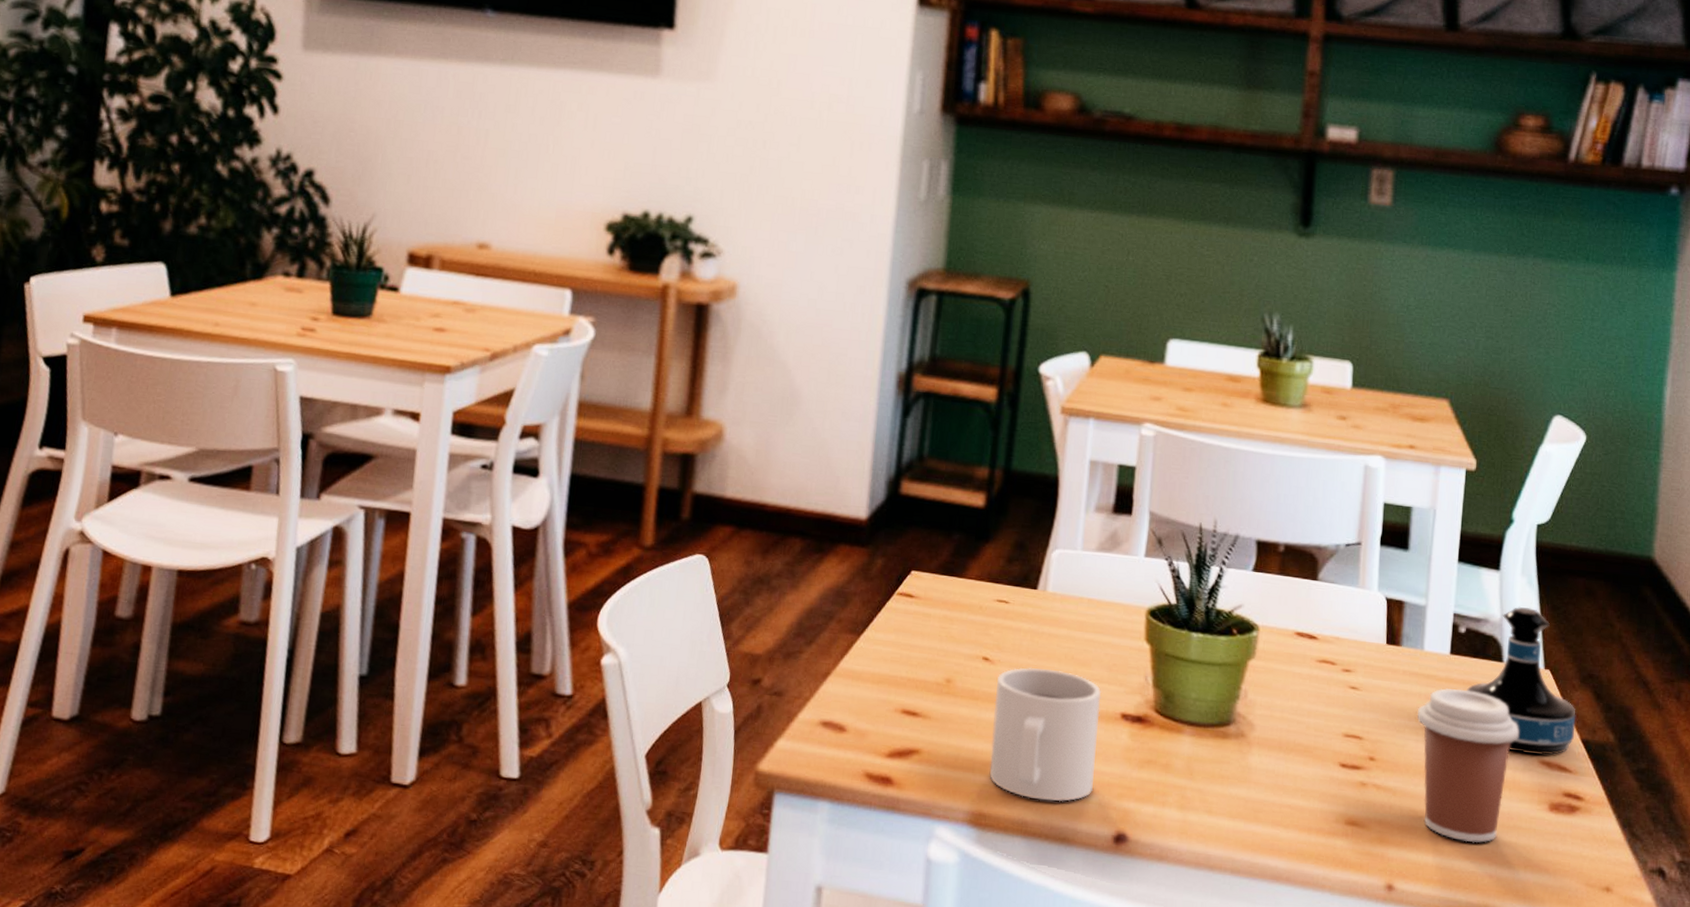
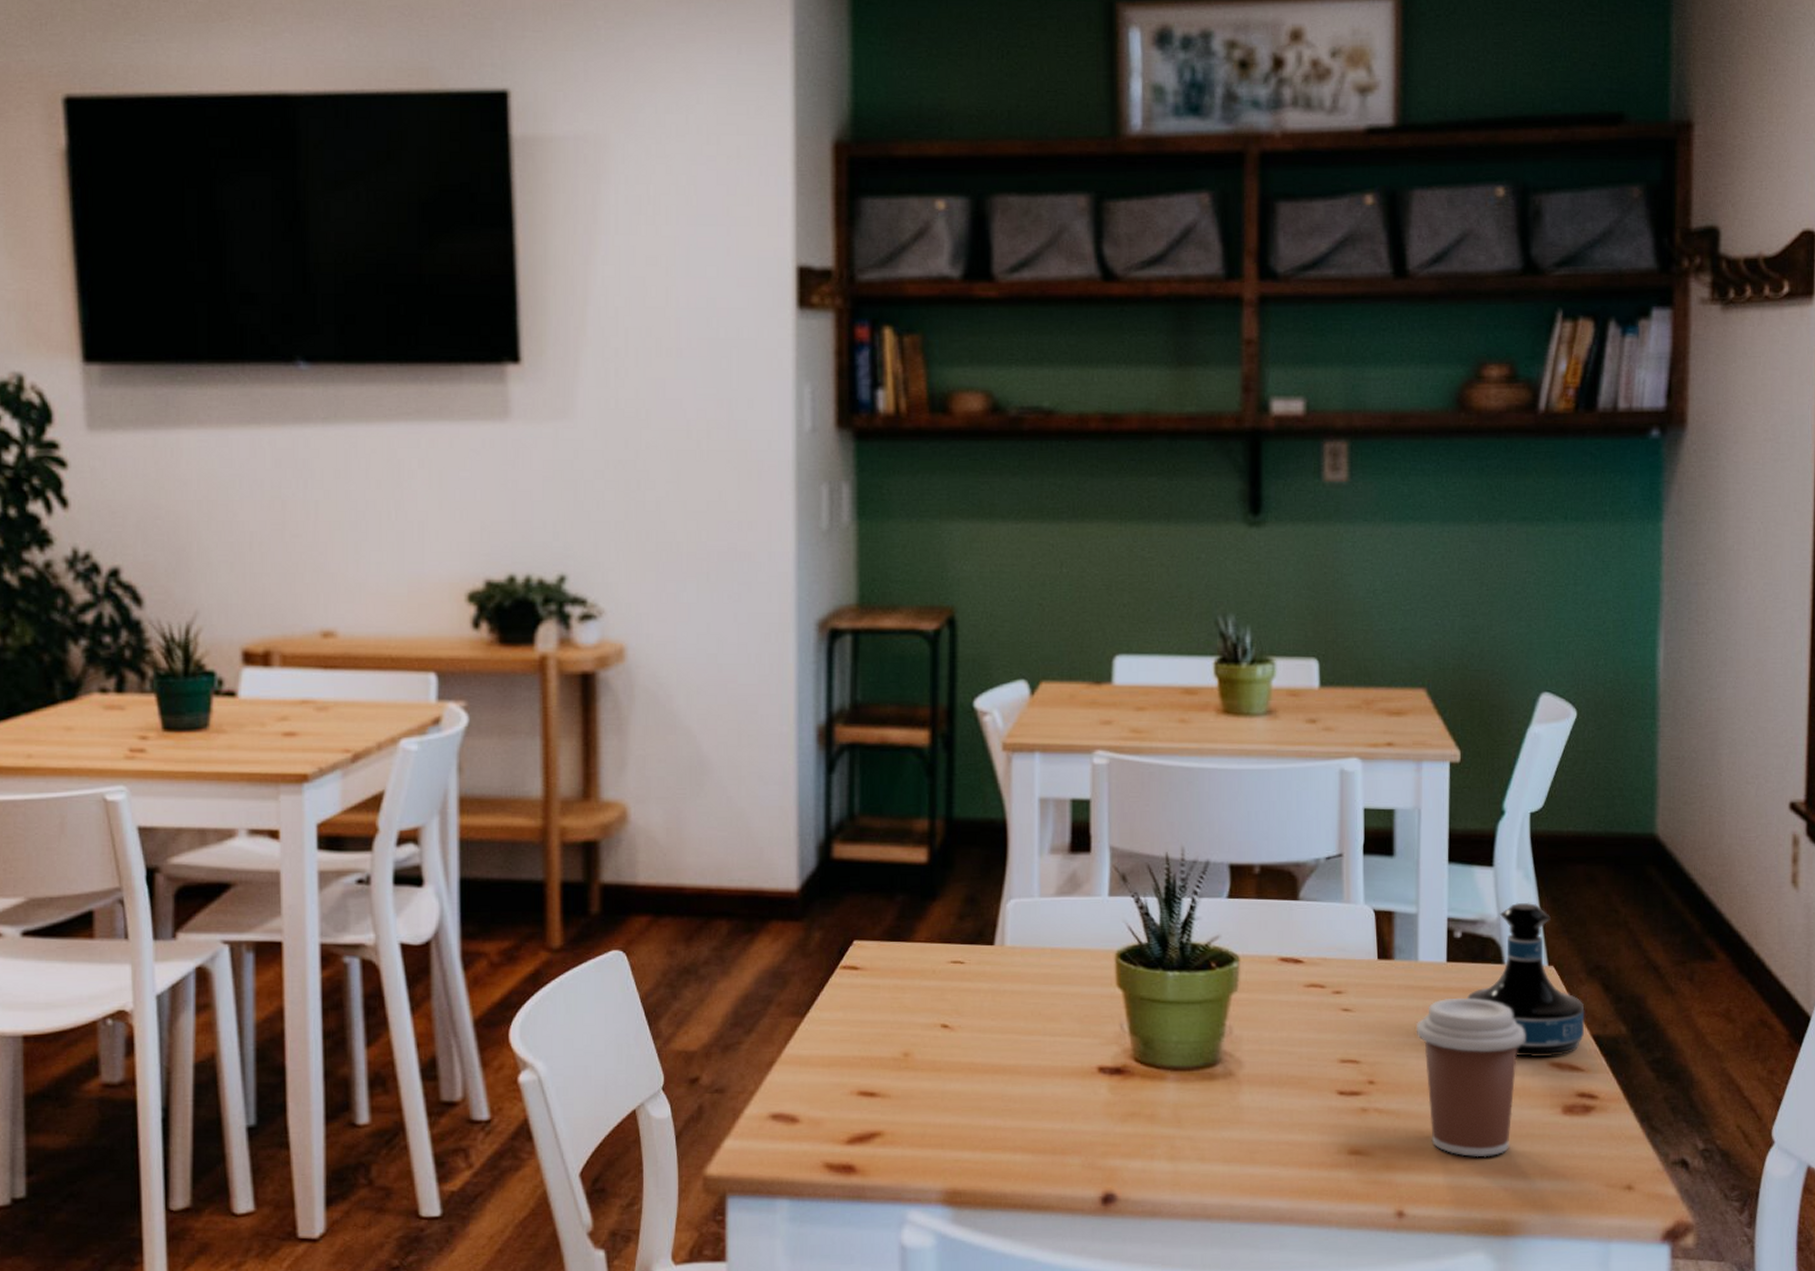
mug: present [989,667,1102,802] -> none [959,1028,1075,1169]

